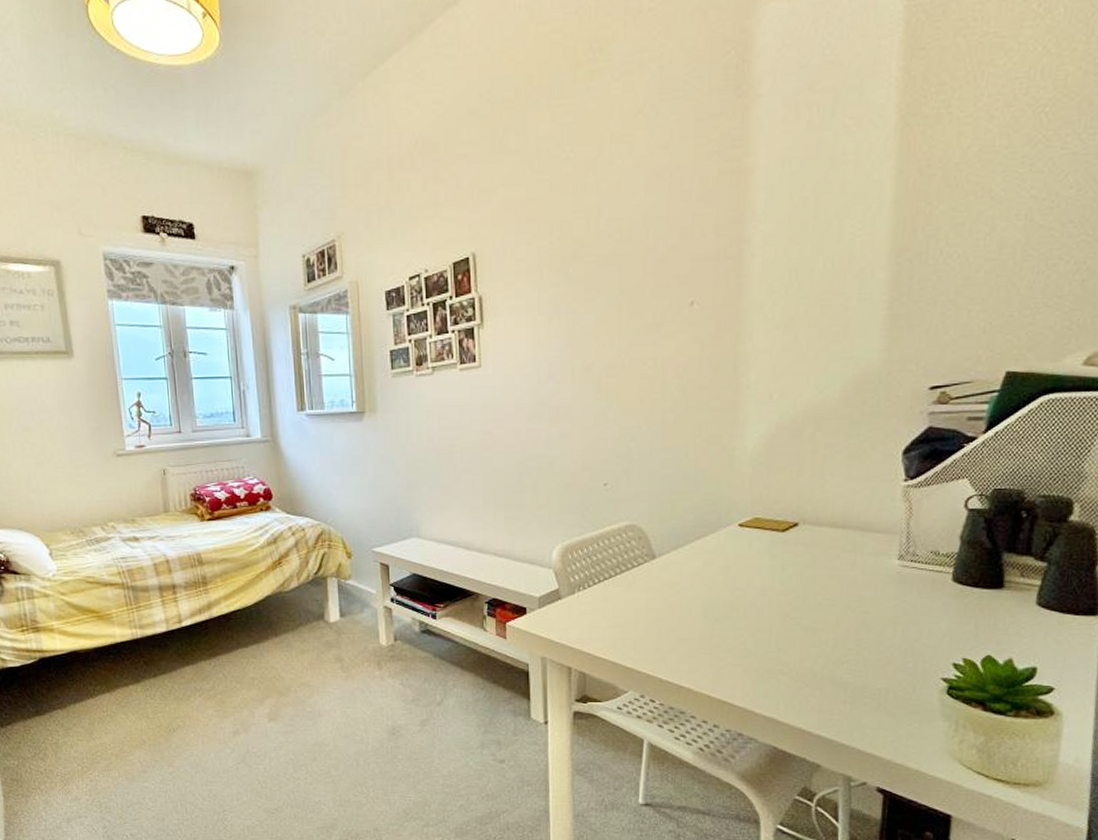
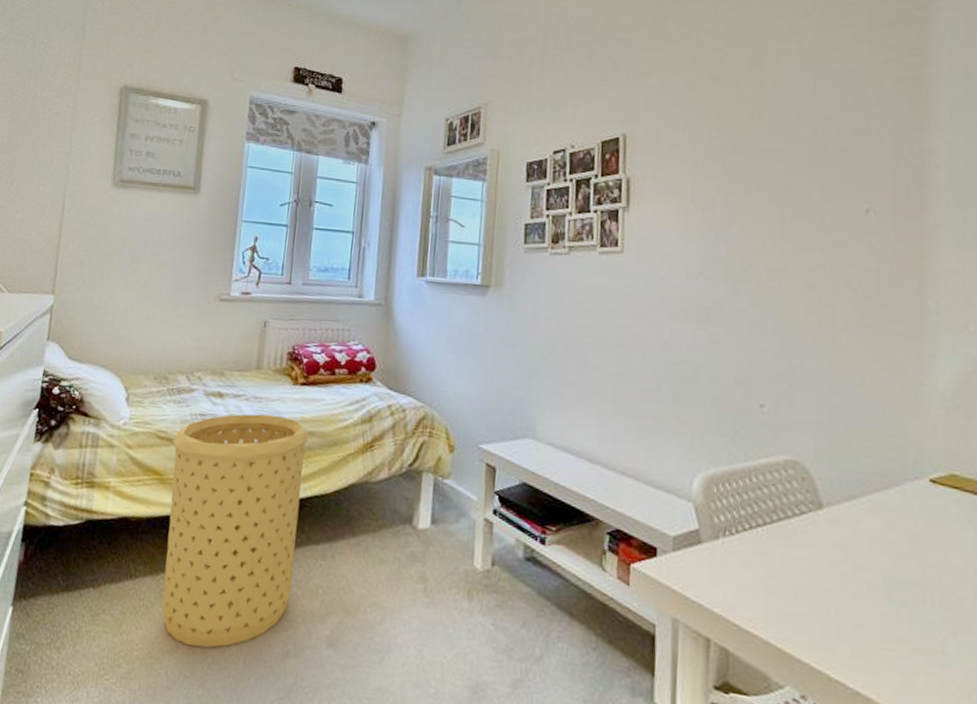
laundry basket: none [101,550,231,739] -> present [162,414,309,649]

